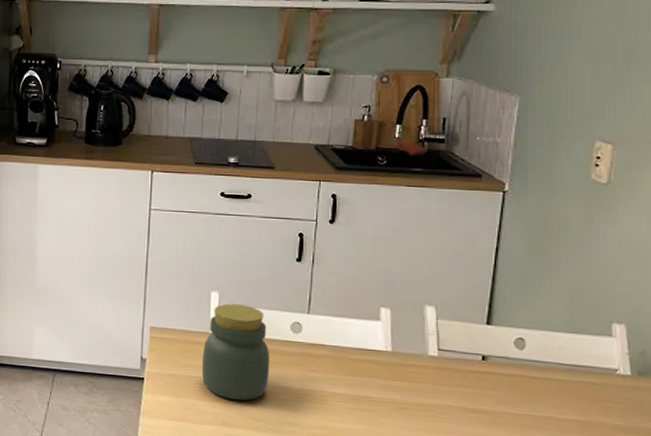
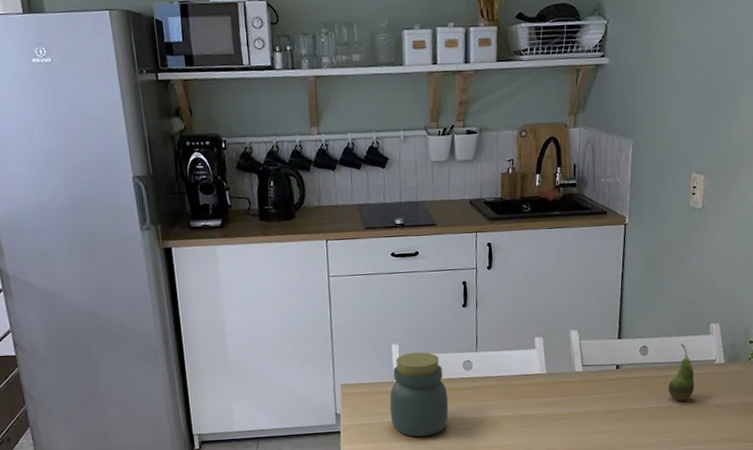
fruit: none [551,343,588,414] -> present [668,344,695,401]

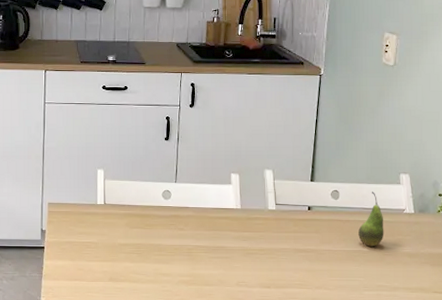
jar: present [389,352,449,437] -> none [91,179,147,258]

